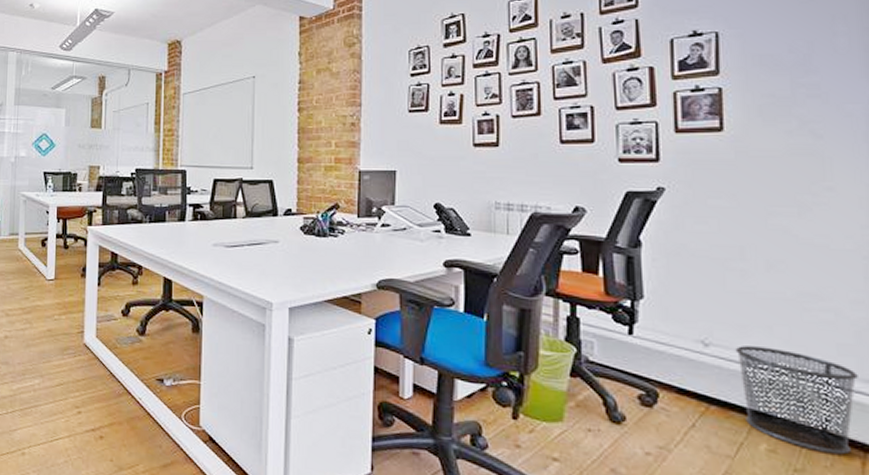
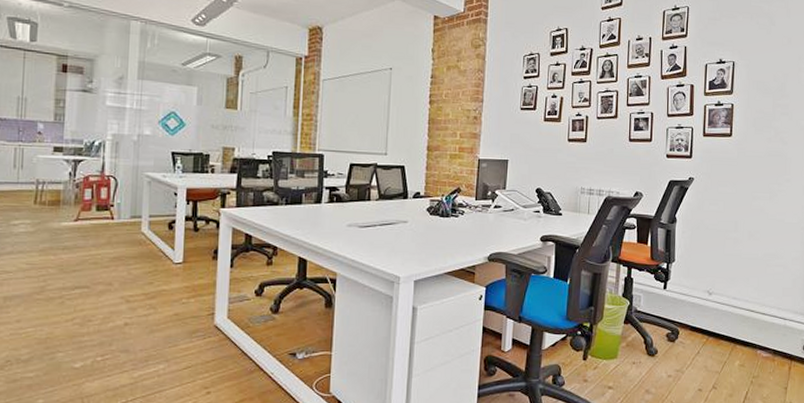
waste bin: present [735,346,858,455] -> none [726,293,792,364]

